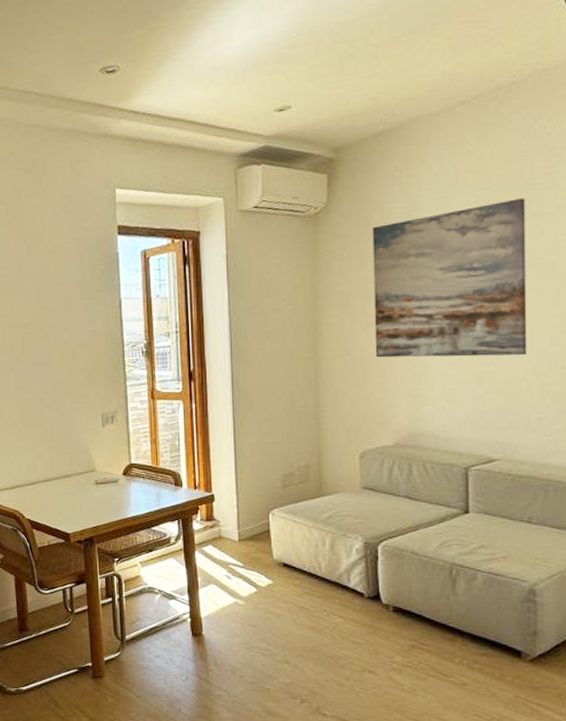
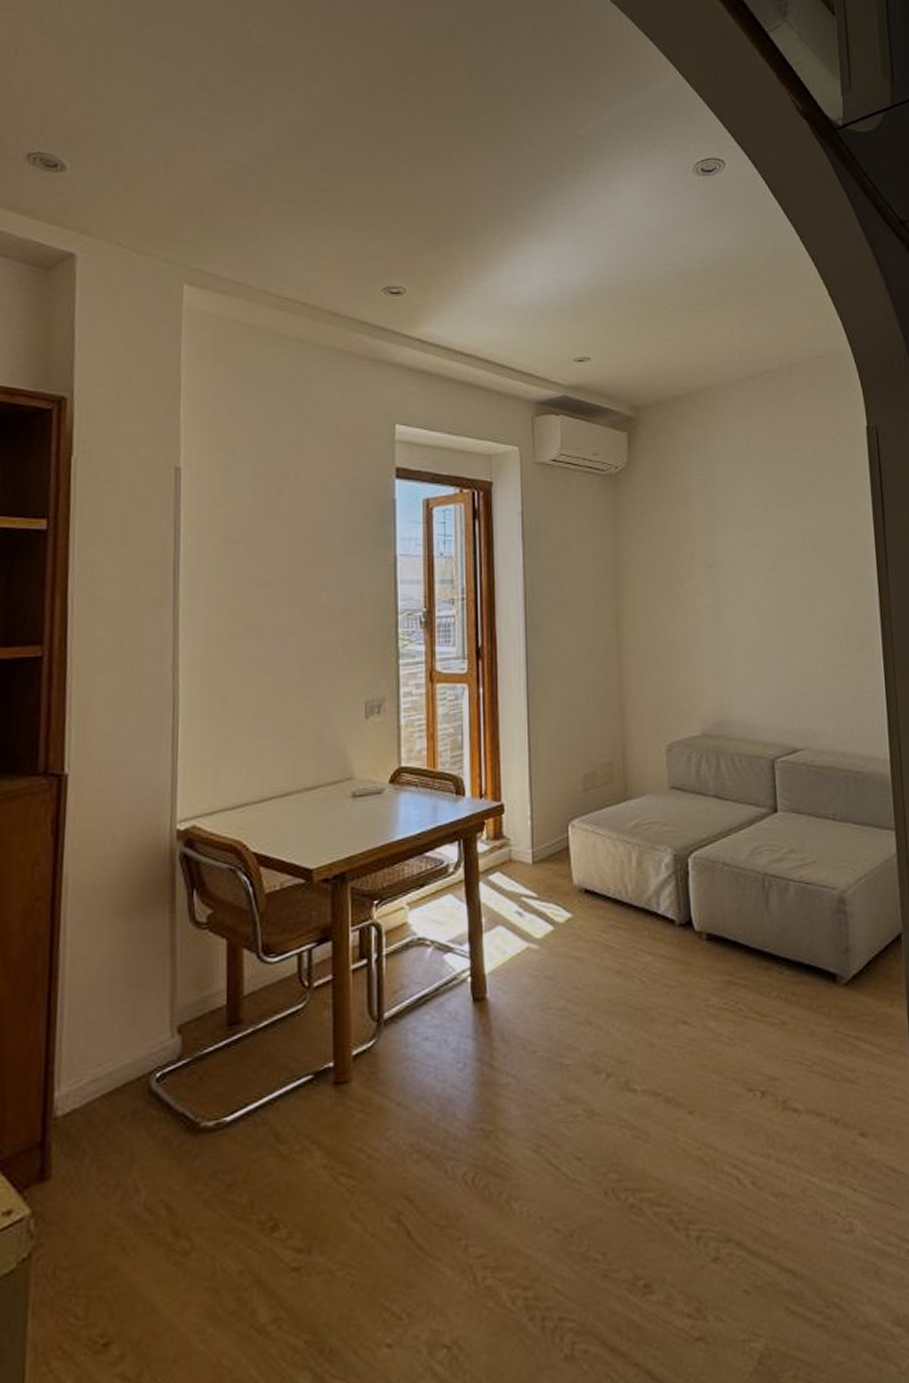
wall art: present [372,198,528,358] -> none [672,475,821,636]

